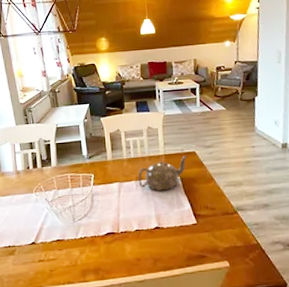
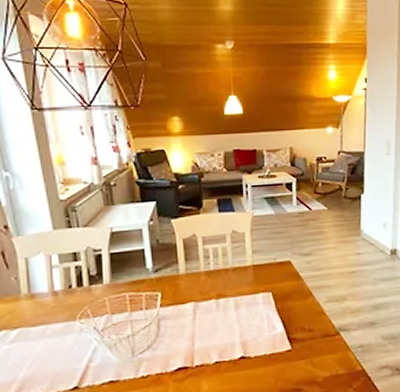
teapot: present [138,155,188,191] -> none [219,265,281,312]

